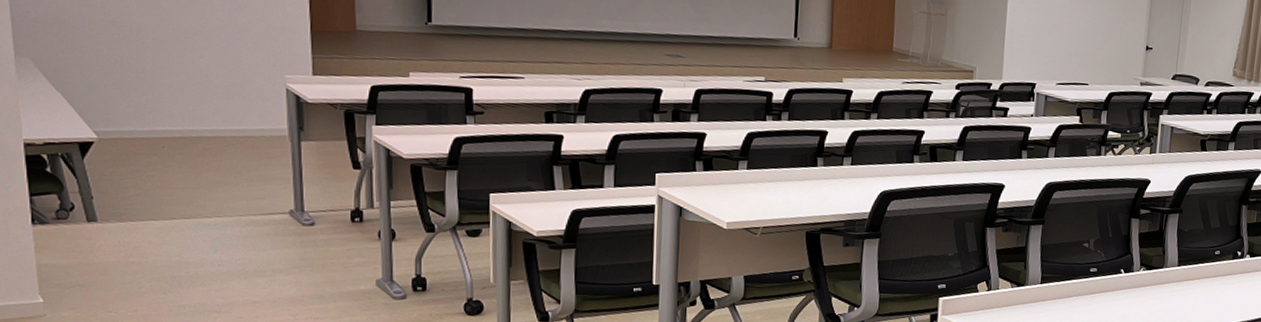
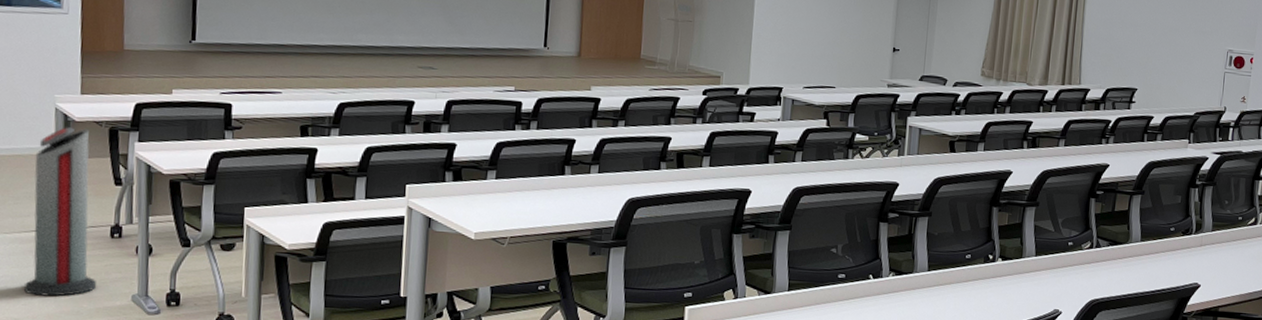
air purifier: none [262,108,339,280] -> present [23,127,97,297]

